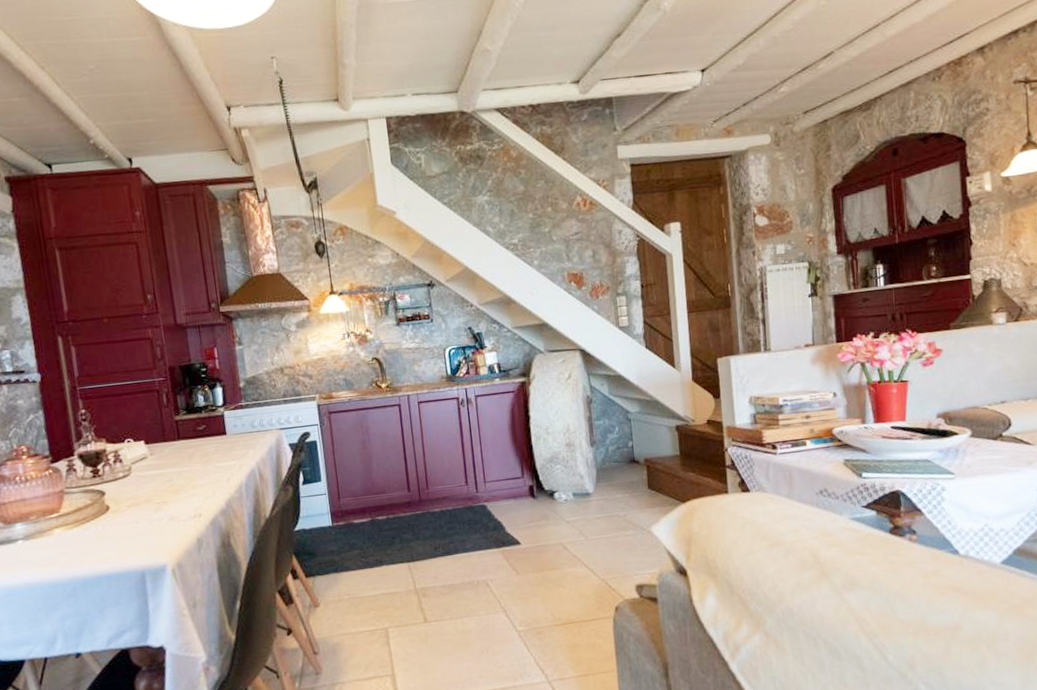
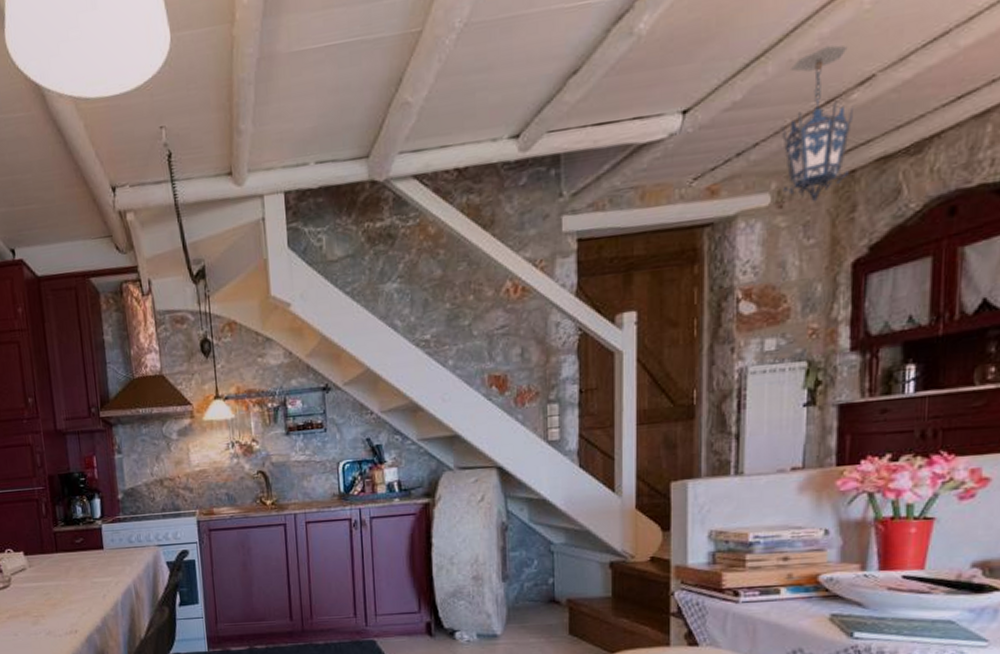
hanging lantern: none [772,29,823,143] -> present [781,45,855,203]

